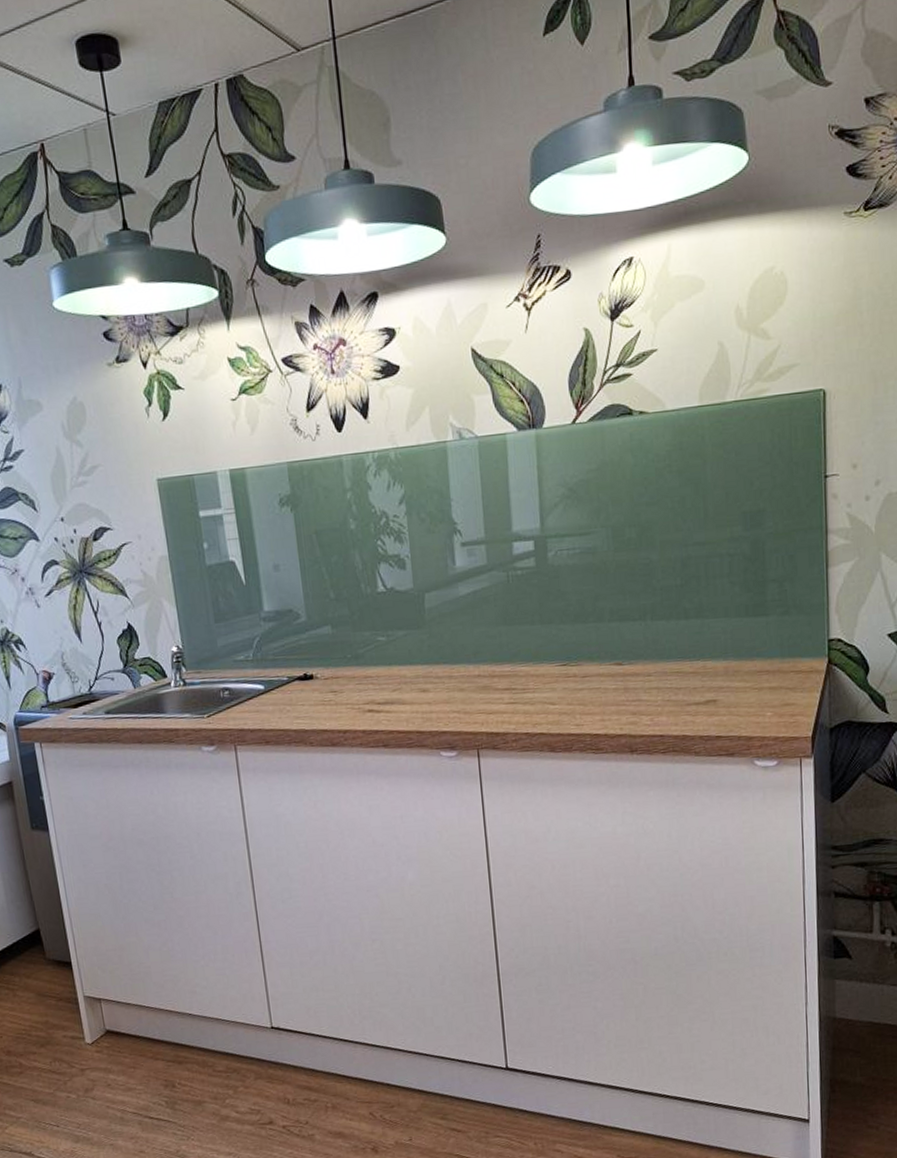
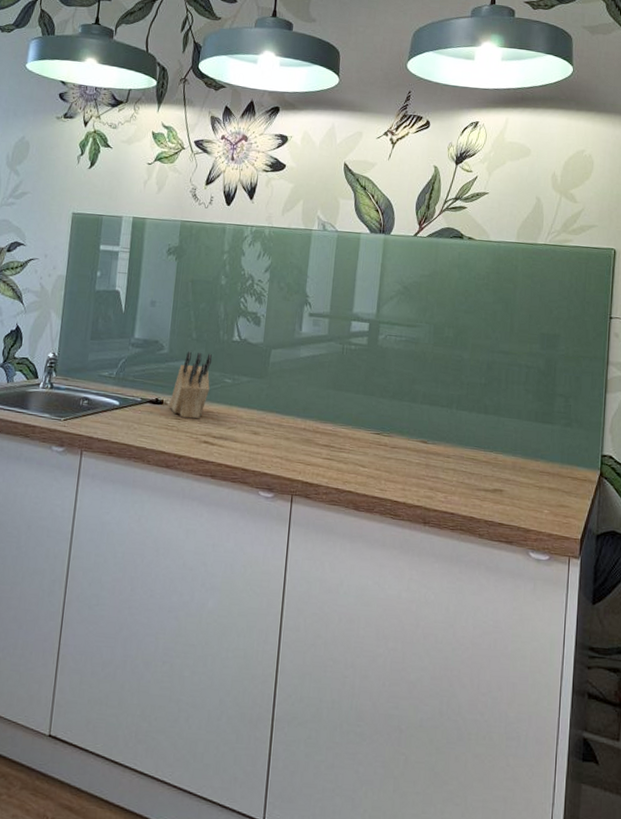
knife block: none [320,612,363,690] -> present [169,351,213,419]

